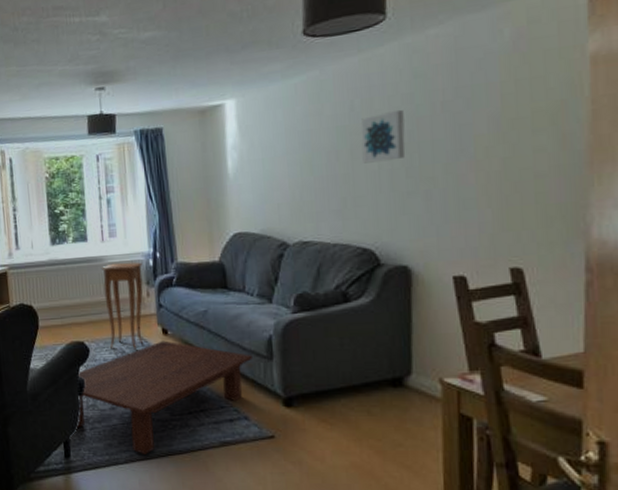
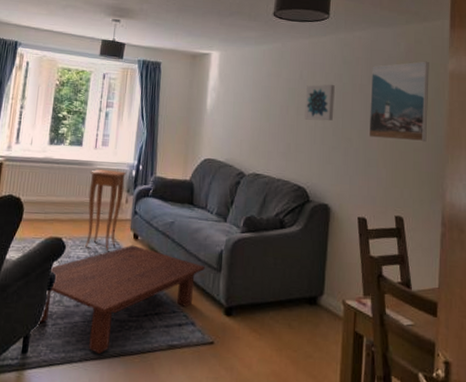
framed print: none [459,46,556,171] -> present [368,61,429,142]

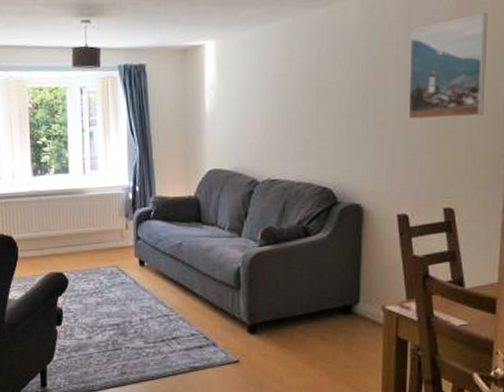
coffee table: present [38,245,205,354] -> none [53,272,222,381]
side table: present [85,169,127,251] -> none [81,195,123,281]
wall art: present [304,84,335,121] -> none [326,60,363,109]

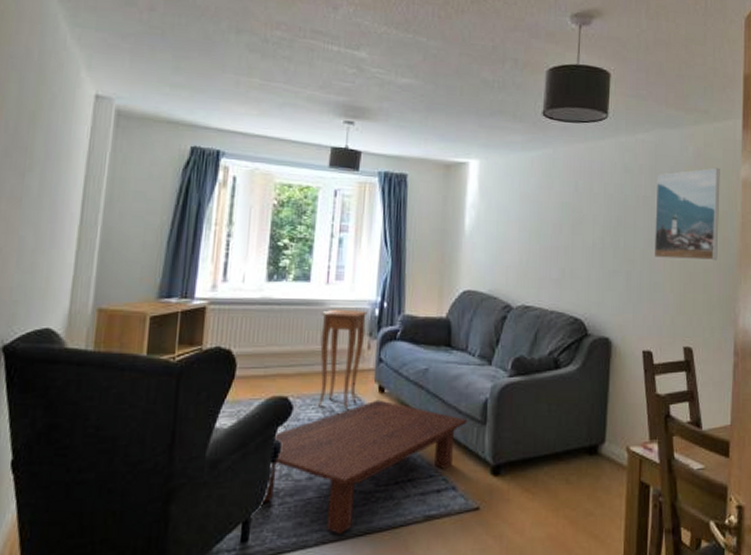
coffee table: none [53,272,222,381] -> present [261,400,467,534]
side table: none [81,195,123,281] -> present [318,309,368,409]

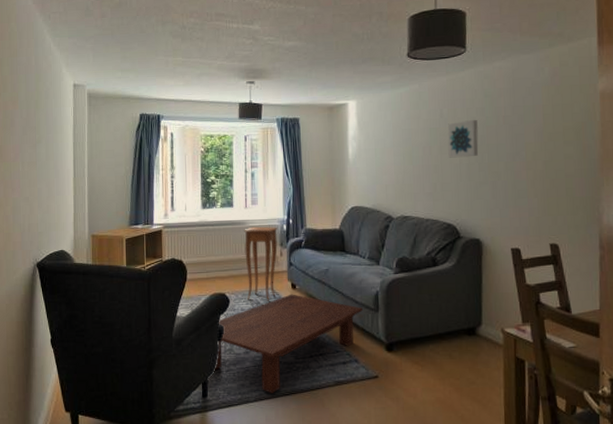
wall art: none [581,196,615,240] -> present [447,119,479,158]
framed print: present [654,167,720,261] -> none [515,83,579,168]

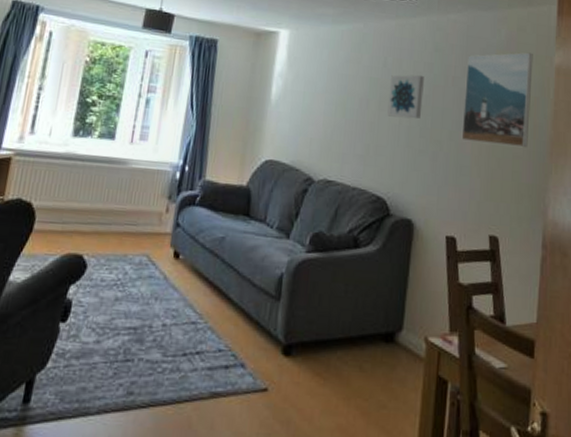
coffee table: present [214,294,363,393] -> none [47,265,261,404]
side table: present [243,226,278,301] -> none [112,169,169,272]
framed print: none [515,83,579,168] -> present [461,52,533,148]

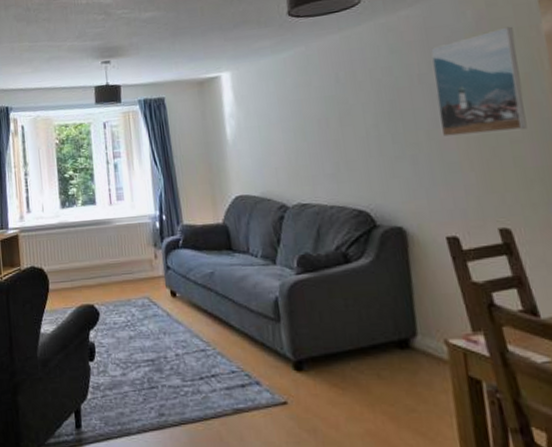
wall art: present [387,74,424,119] -> none [347,81,390,130]

